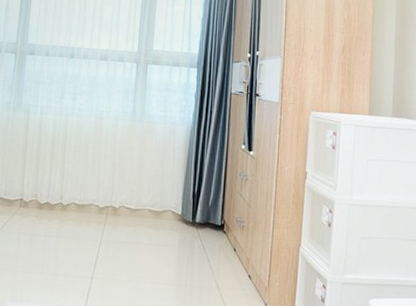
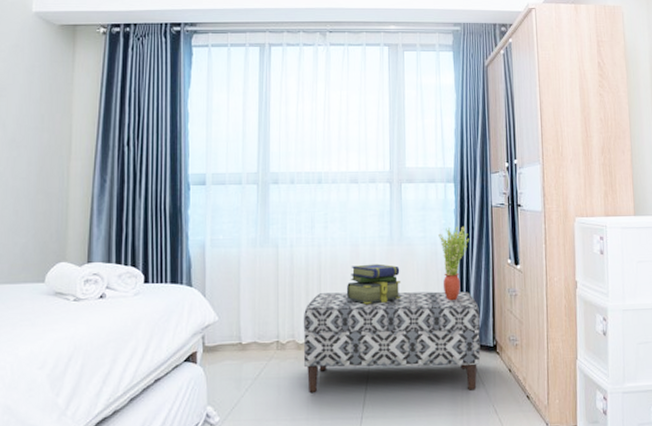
bench: none [43,159,211,265] -> present [303,291,481,392]
stack of books: none [87,136,140,174] -> present [346,263,402,305]
potted plant: none [178,109,208,178] -> present [438,226,470,300]

